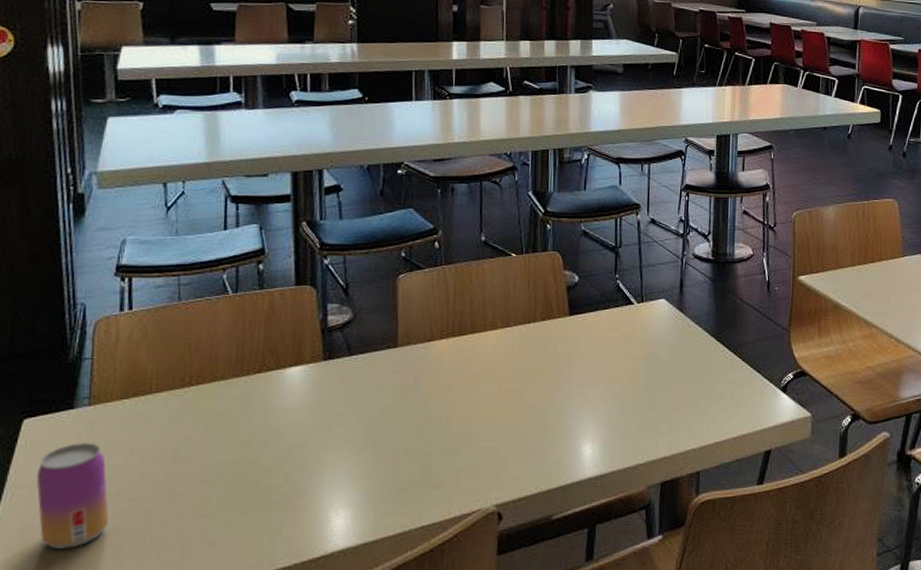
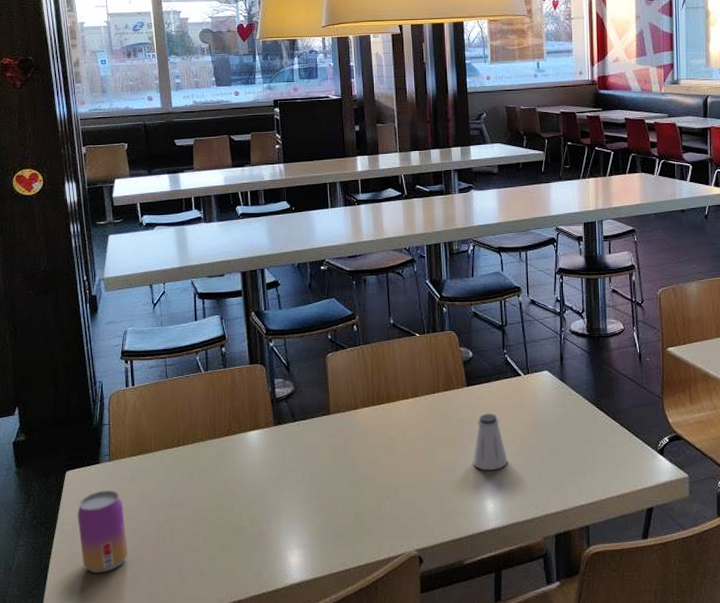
saltshaker: none [571,347,612,412] -> present [473,413,508,471]

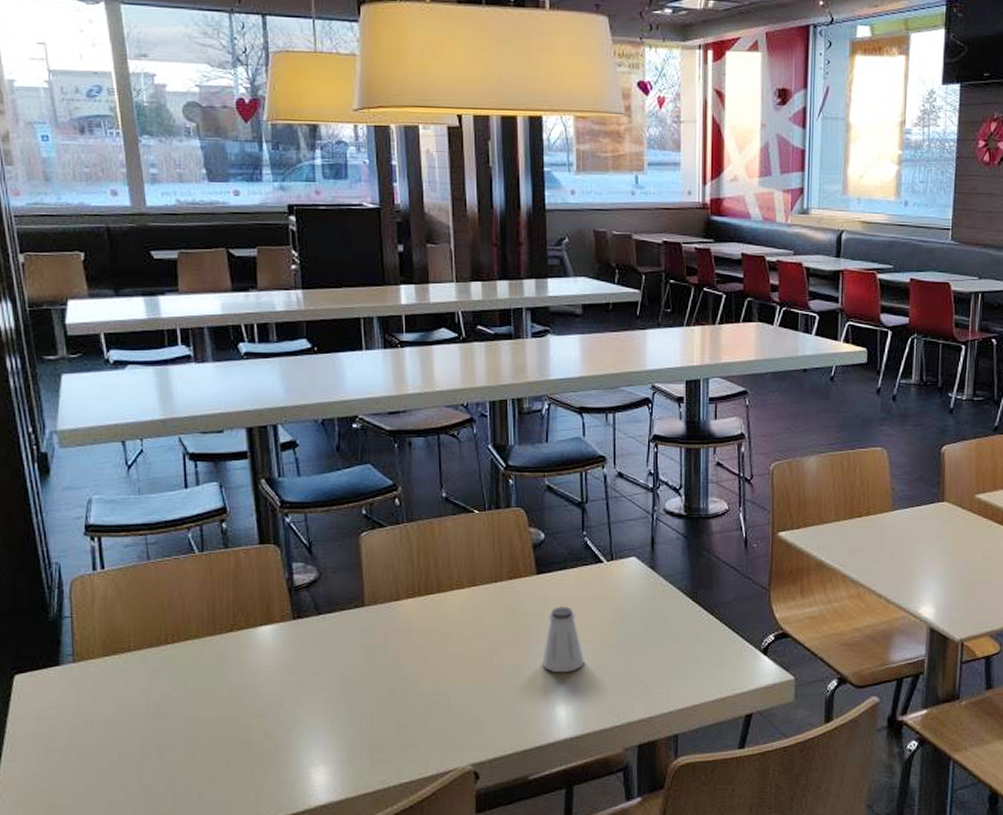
beer can: present [77,491,128,573] -> none [32,698,103,798]

